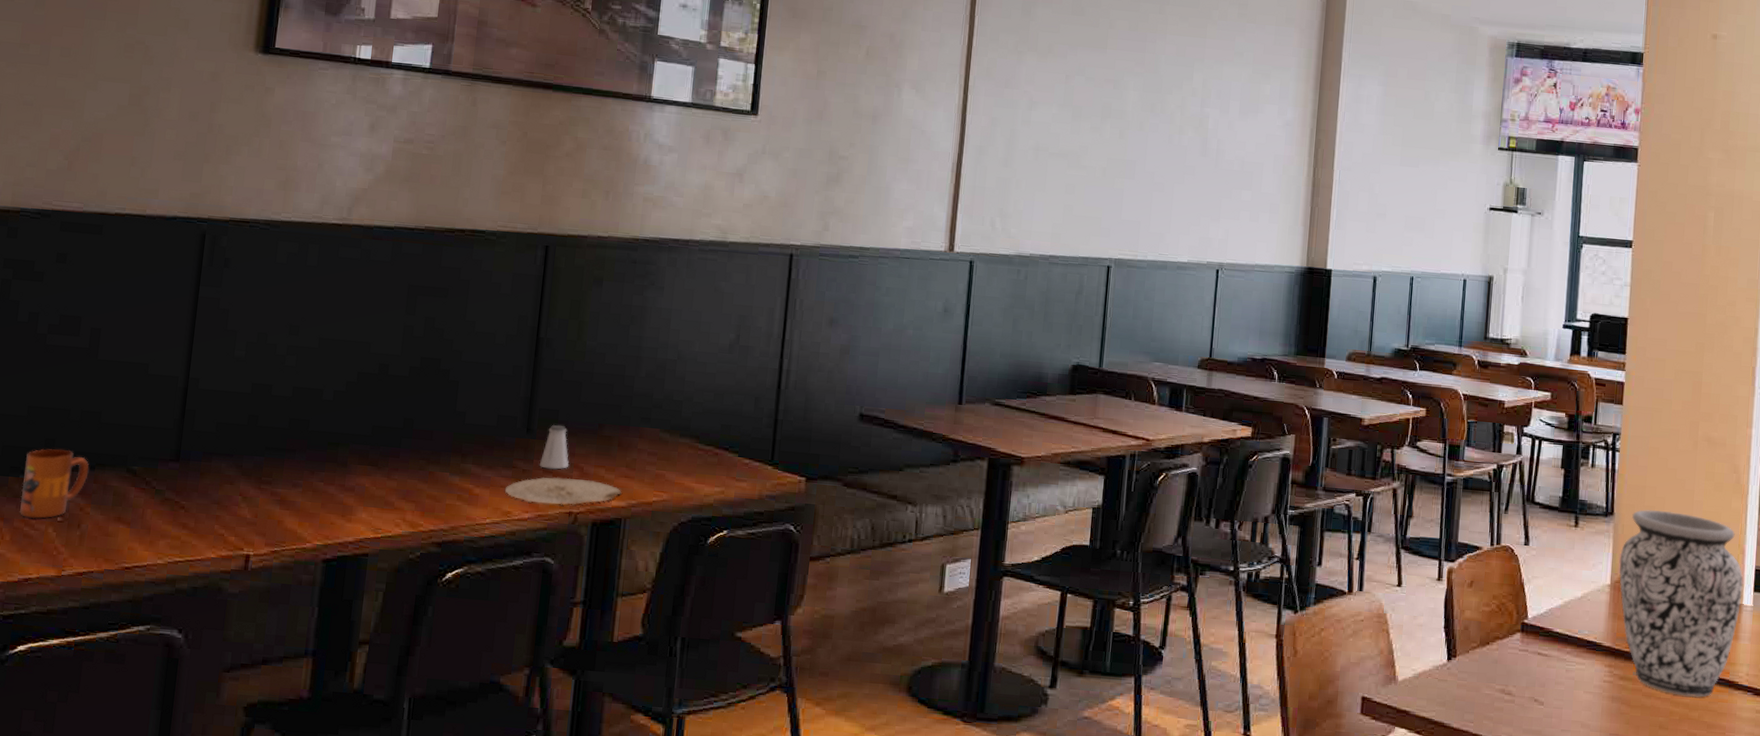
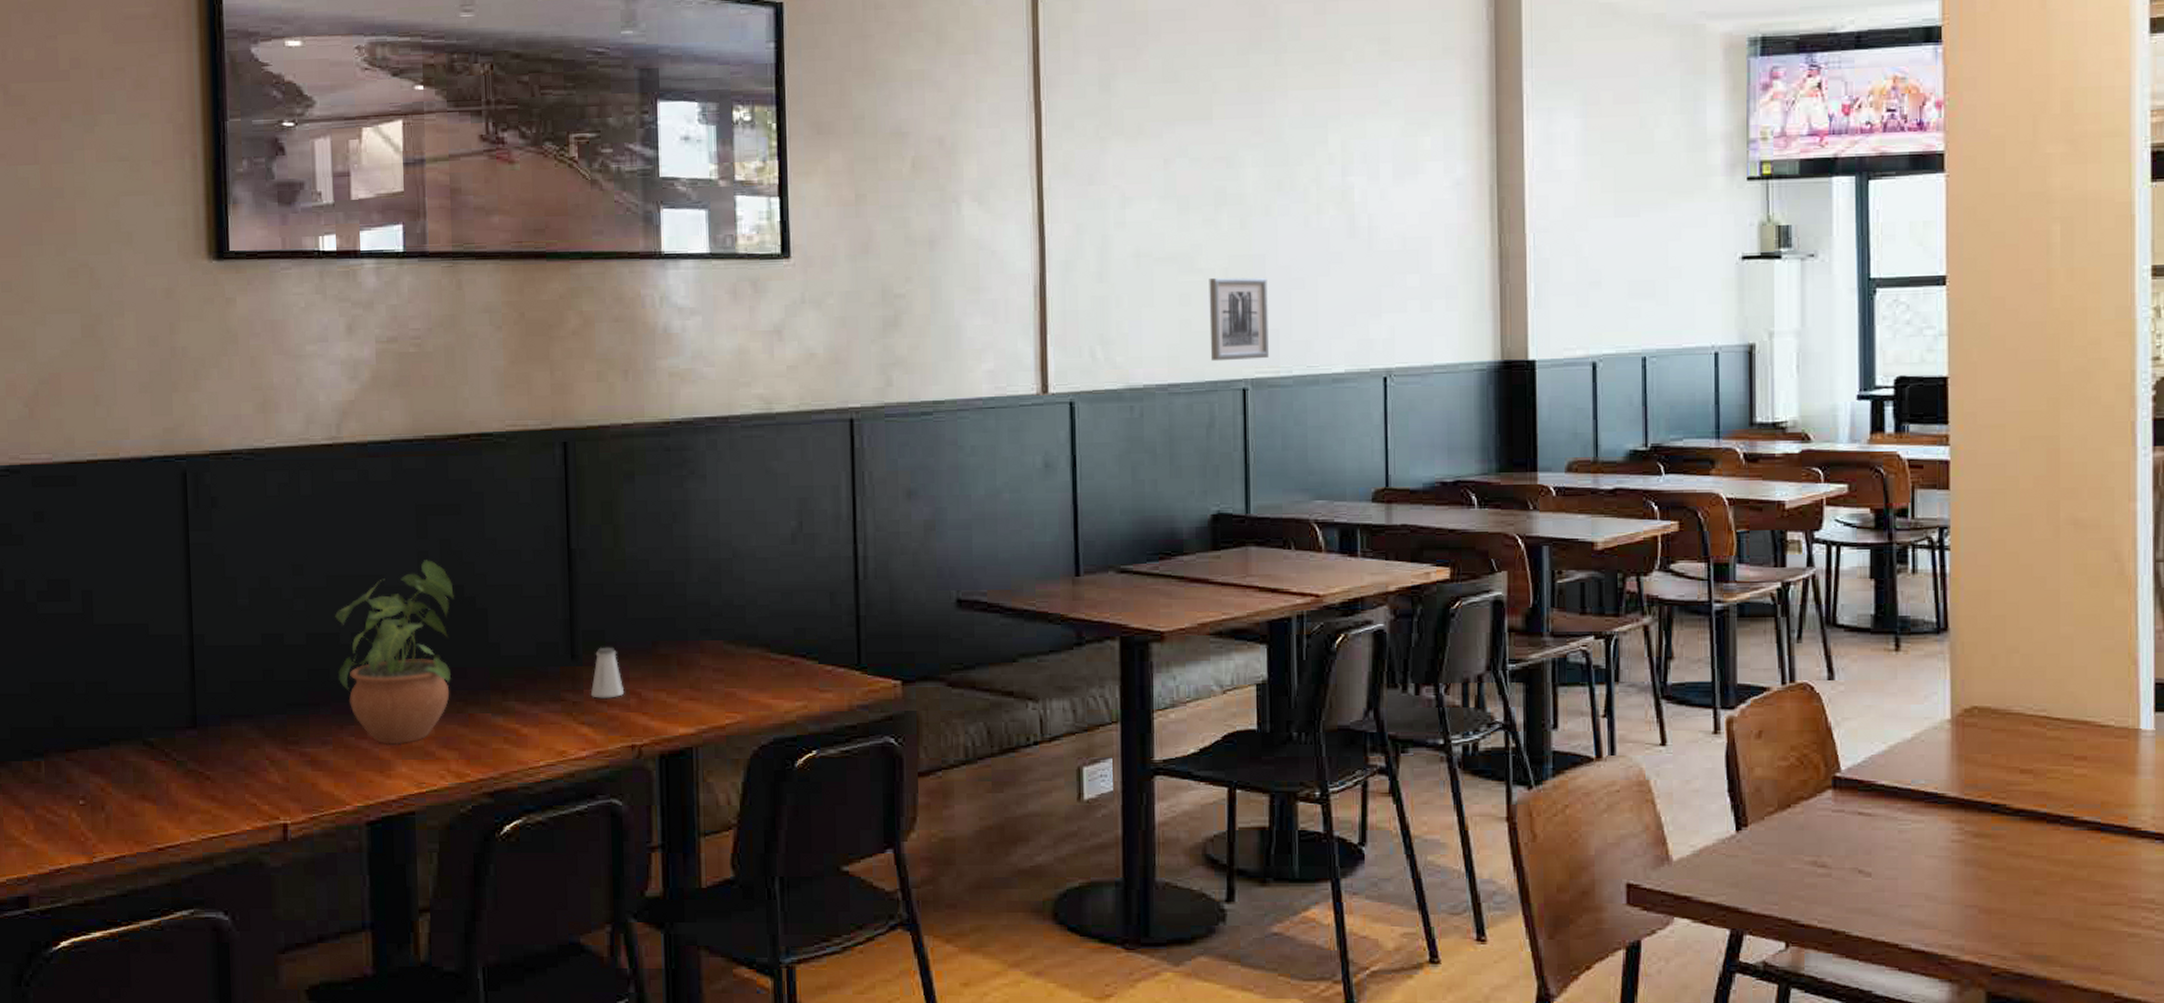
mug: present [20,448,89,519] -> none [37,726,104,805]
potted plant: none [317,333,431,493] -> present [335,560,454,745]
plate: present [505,477,622,505] -> none [556,706,689,739]
wall art: none [1085,175,1136,244] -> present [1209,277,1269,362]
vase: present [1619,509,1744,697] -> none [1961,619,2140,851]

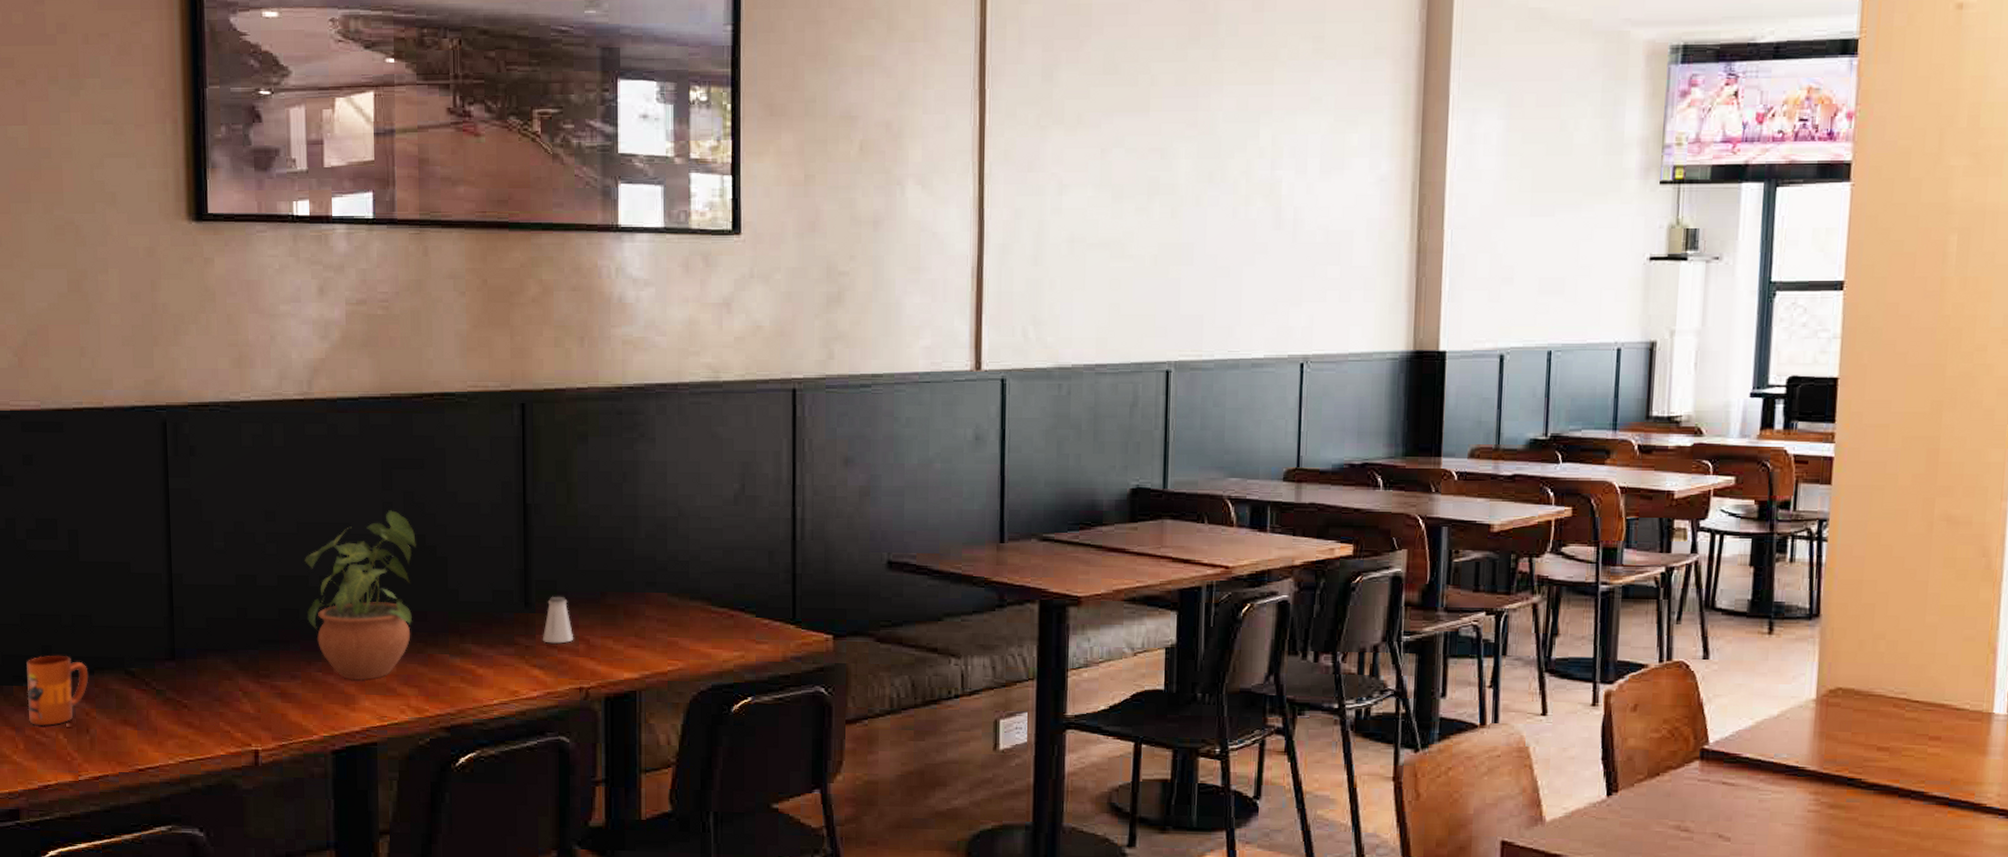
mug: none [37,726,104,805] -> present [26,655,89,727]
wall art: present [1209,277,1269,362] -> none [1137,265,1195,344]

